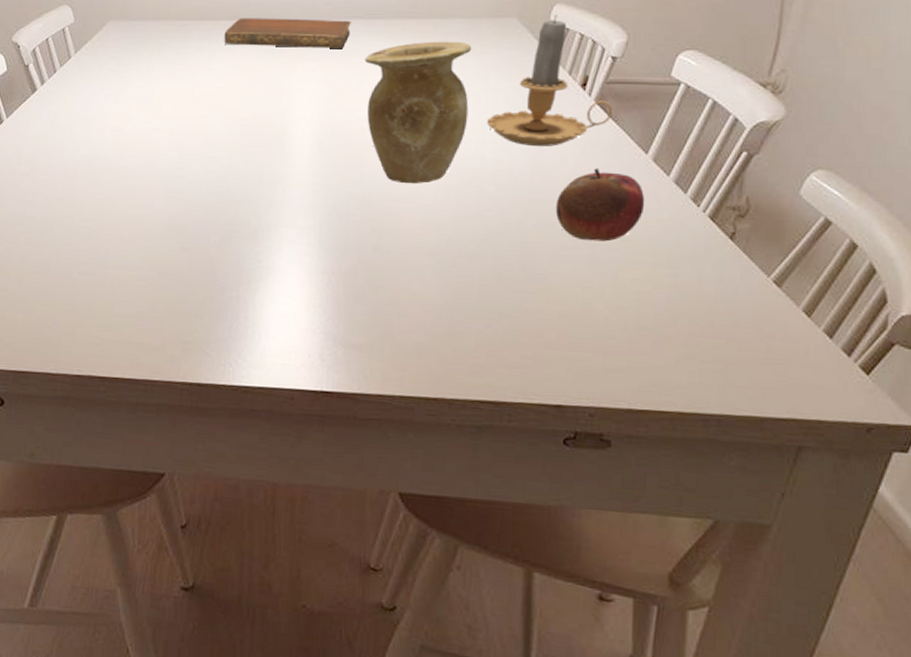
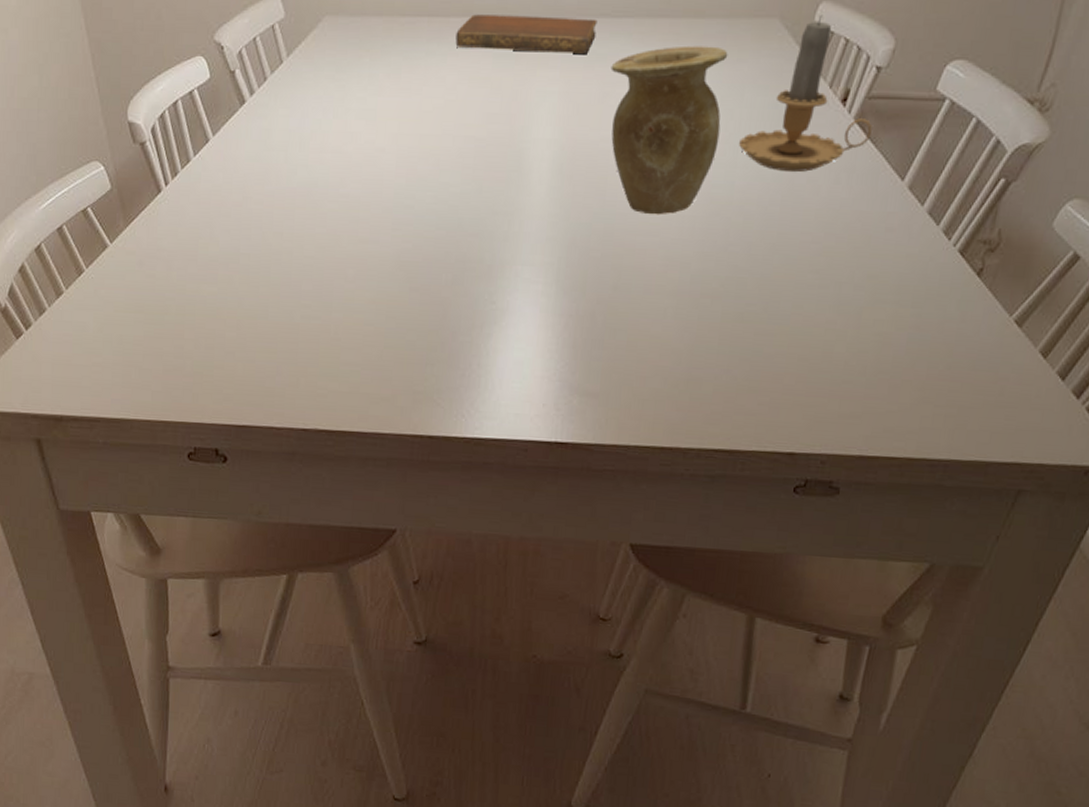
fruit: present [555,168,645,242] -> none [803,196,897,279]

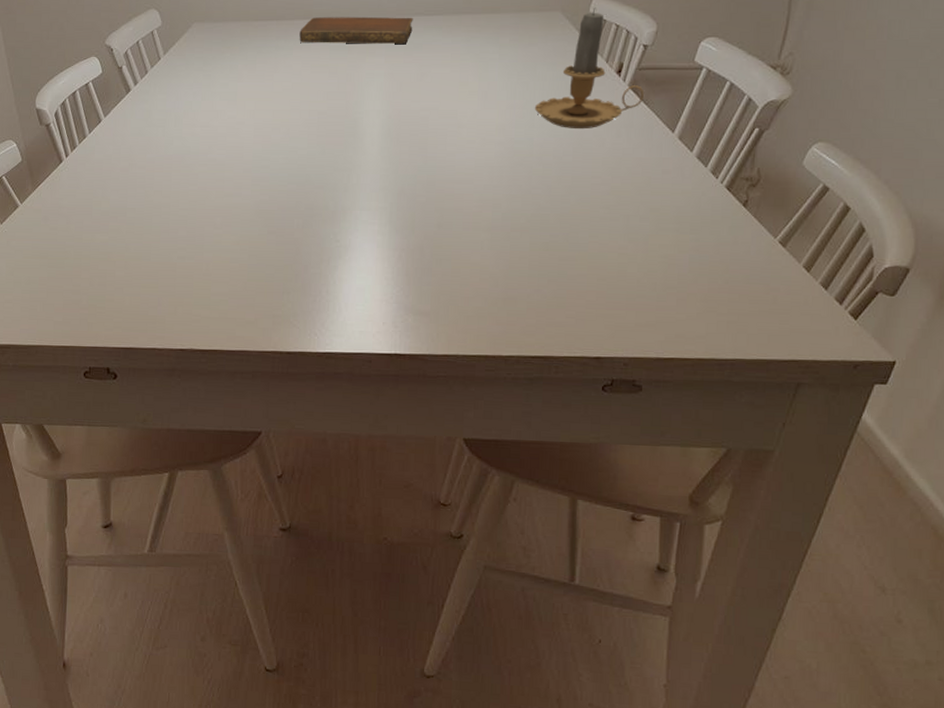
vase: present [611,45,728,215] -> none [426,34,521,167]

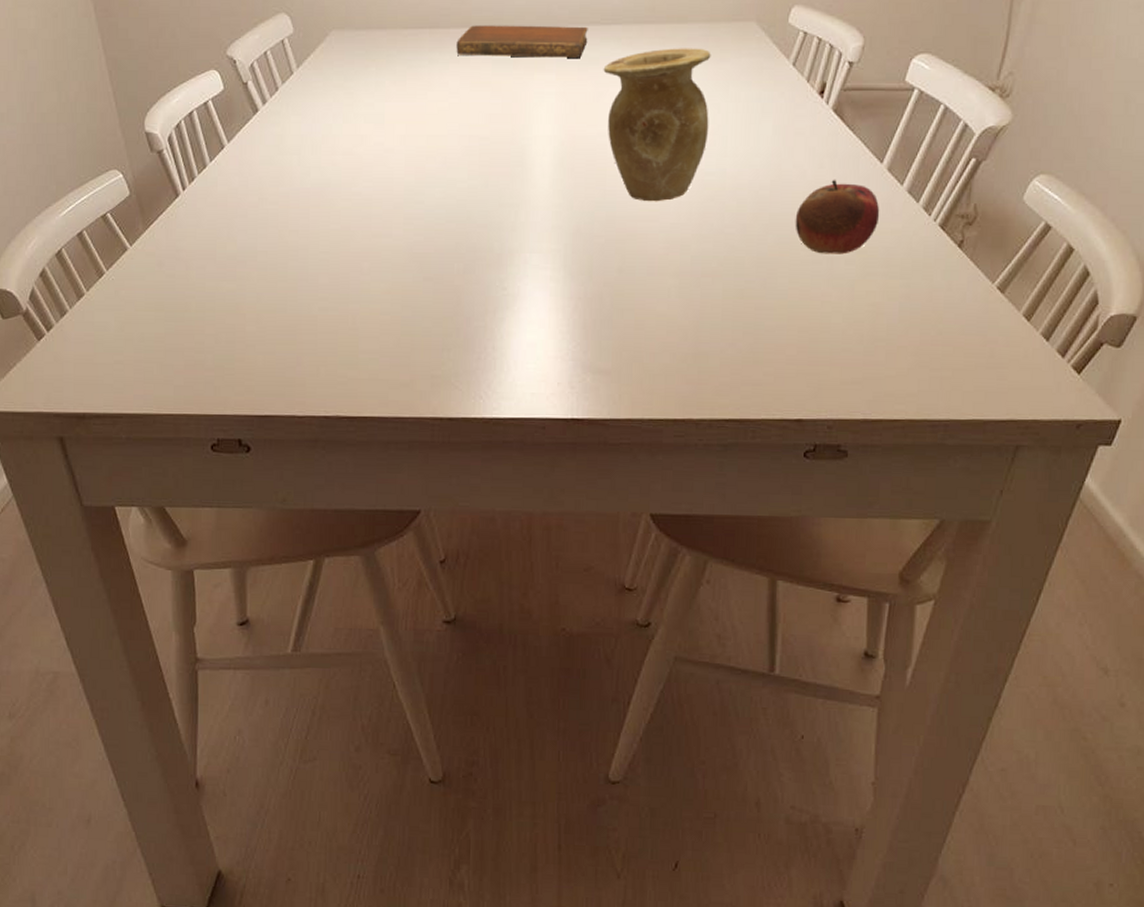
vase: none [426,34,521,167] -> present [603,48,711,202]
candle: present [534,7,644,130] -> none [726,17,849,159]
fruit: none [594,146,672,212] -> present [795,179,880,254]

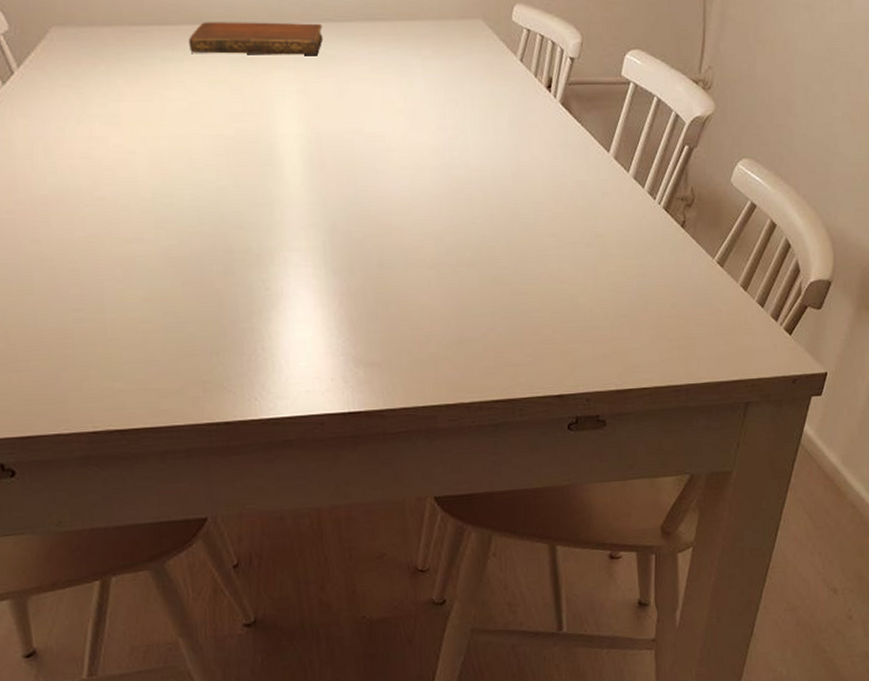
vase: present [603,48,711,202] -> none [341,45,450,197]
fruit: present [795,179,880,254] -> none [537,168,612,240]

